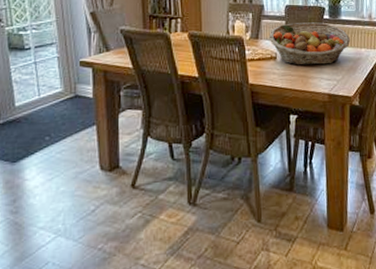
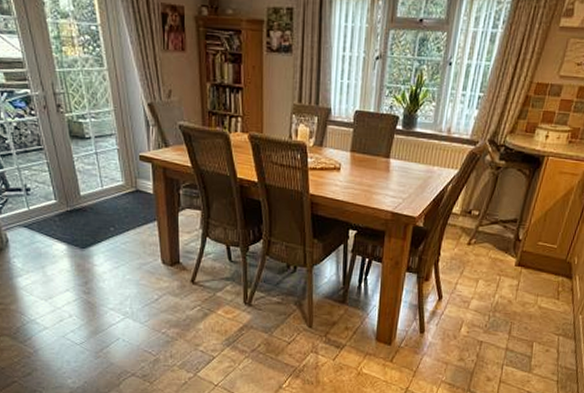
fruit basket: present [269,22,351,66] -> none [334,131,424,181]

